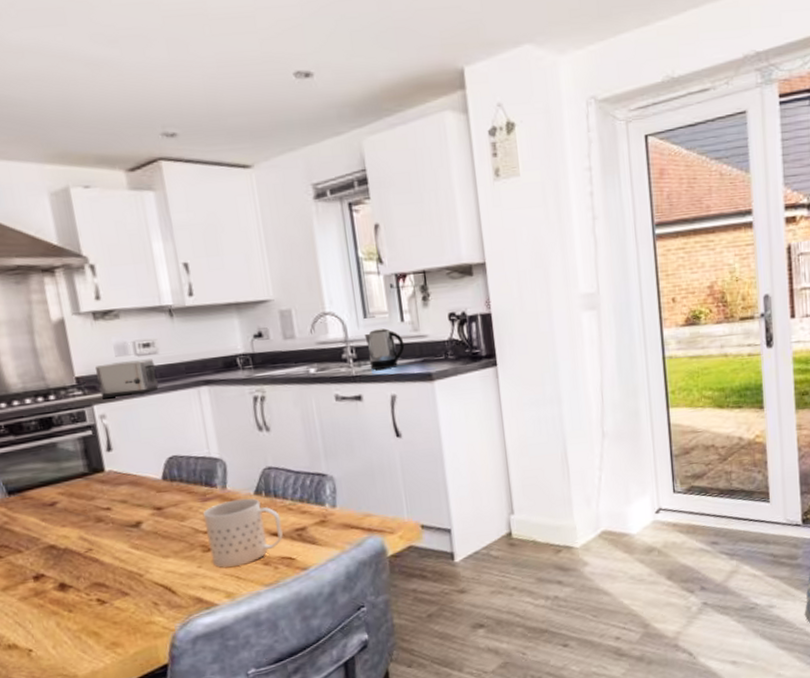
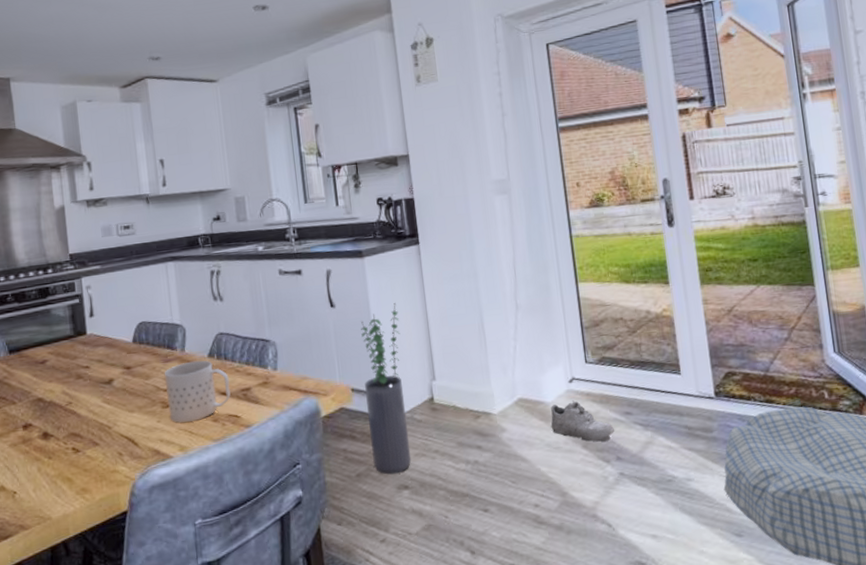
toaster: present [95,359,159,399] -> none [86,239,135,273]
kettle: present [364,328,405,370] -> none [305,212,339,248]
vase: none [431,430,487,614] -> present [361,302,412,474]
shoe: none [635,531,700,573] -> present [550,400,614,442]

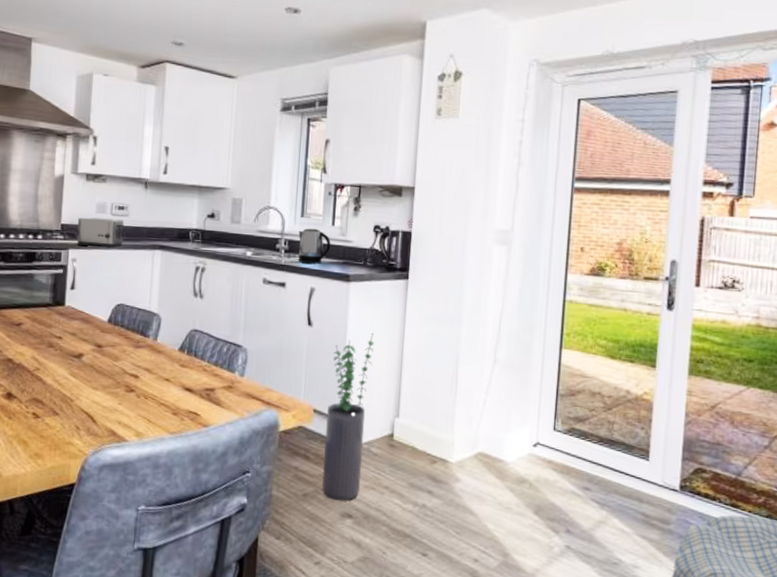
toaster: none [86,239,135,273] -> present [77,217,124,248]
mug: present [164,360,231,423] -> none [131,351,196,410]
kettle: none [305,212,339,248] -> present [298,228,331,264]
shoe: present [550,400,614,442] -> none [506,465,569,512]

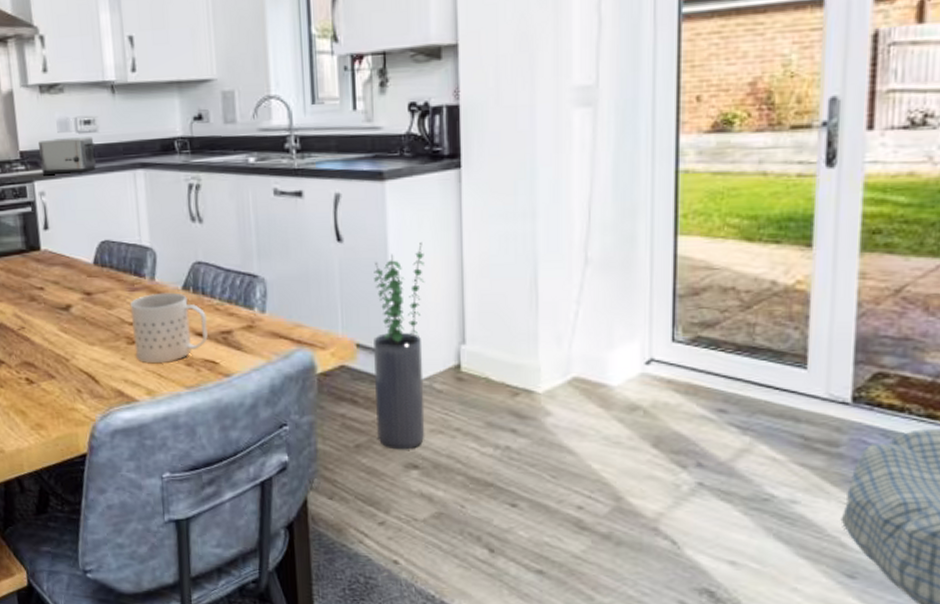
mug: none [131,351,196,410] -> present [130,292,208,362]
kettle: present [298,228,331,264] -> none [311,117,355,163]

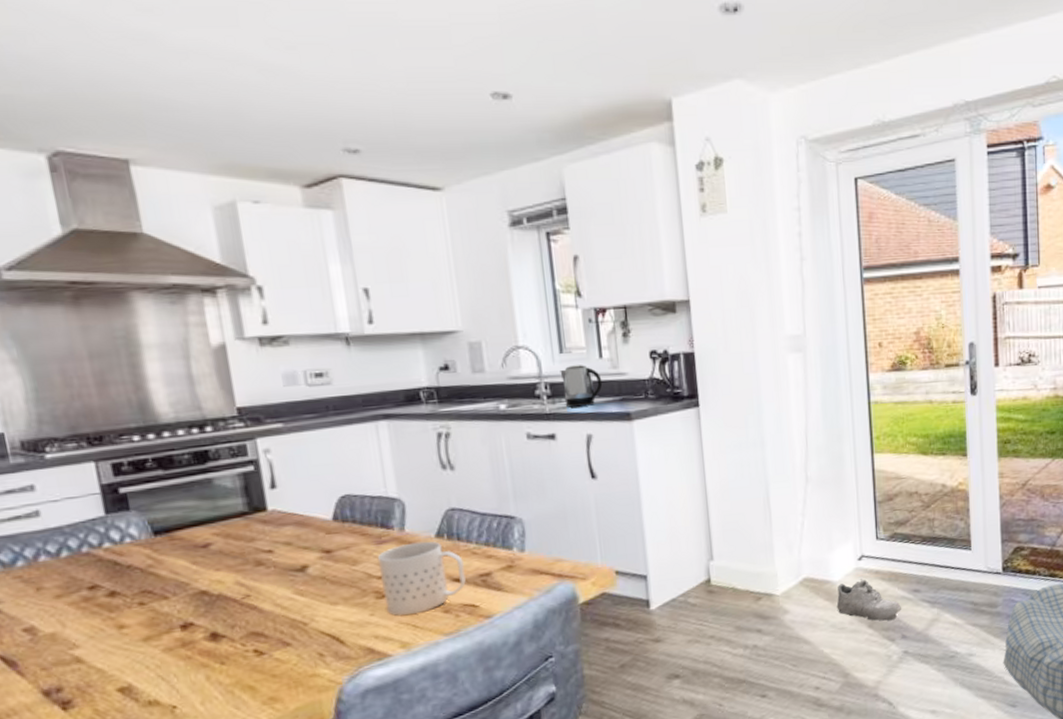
toaster: present [39,137,96,176] -> none [260,390,332,432]
kettle: none [311,117,355,163] -> present [560,365,603,408]
vase: present [374,241,425,450] -> none [628,473,684,664]
shoe: none [612,387,699,442] -> present [836,579,901,621]

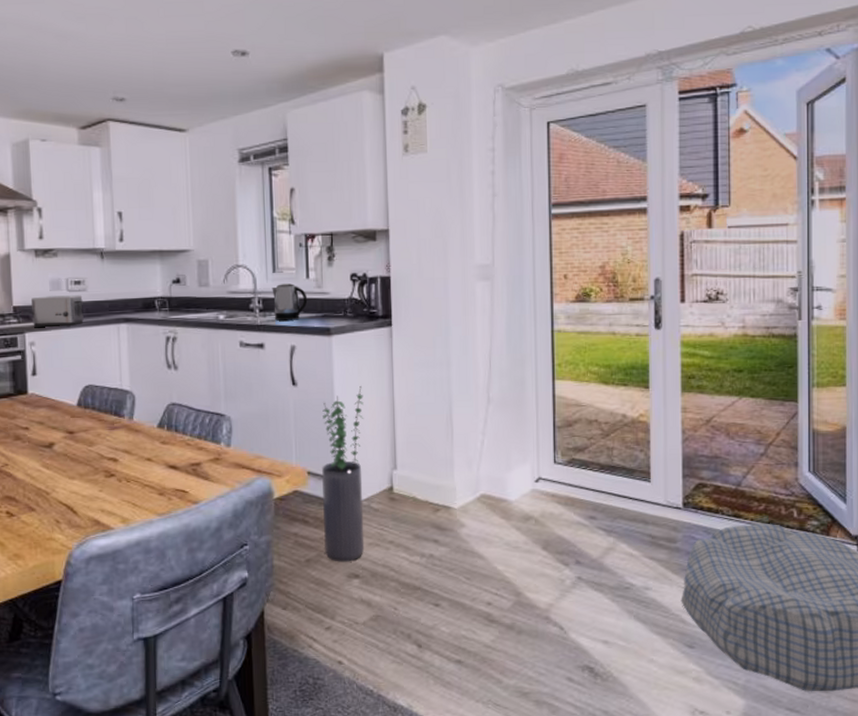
toaster: none [260,390,332,432] -> present [31,295,84,328]
mug: present [377,541,466,615] -> none [109,430,180,493]
vase: none [628,473,684,664] -> present [322,385,365,562]
shoe: present [836,579,901,621] -> none [512,500,576,544]

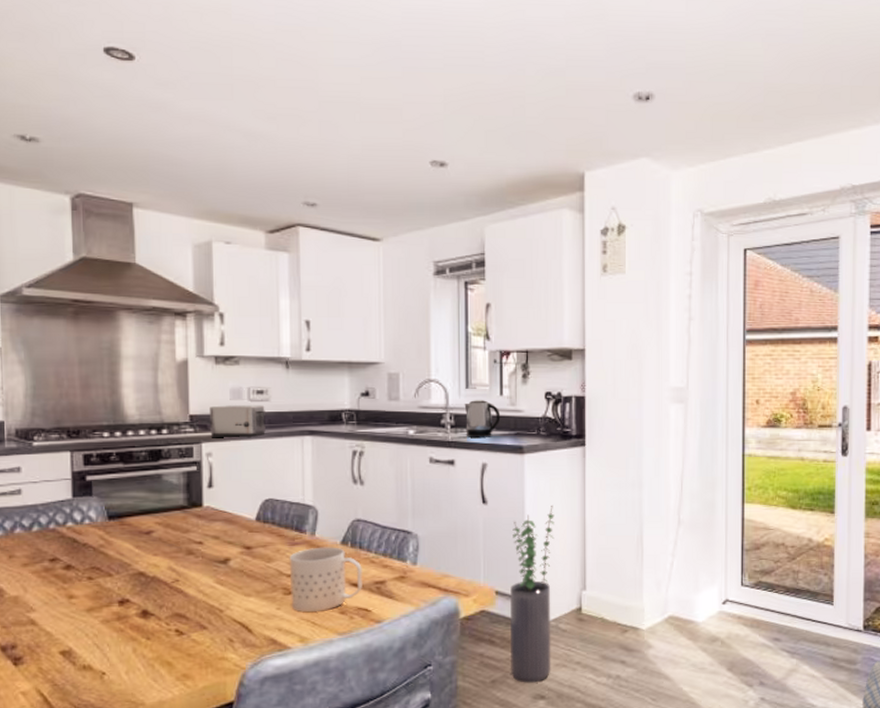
mug: none [109,430,180,493] -> present [289,547,363,612]

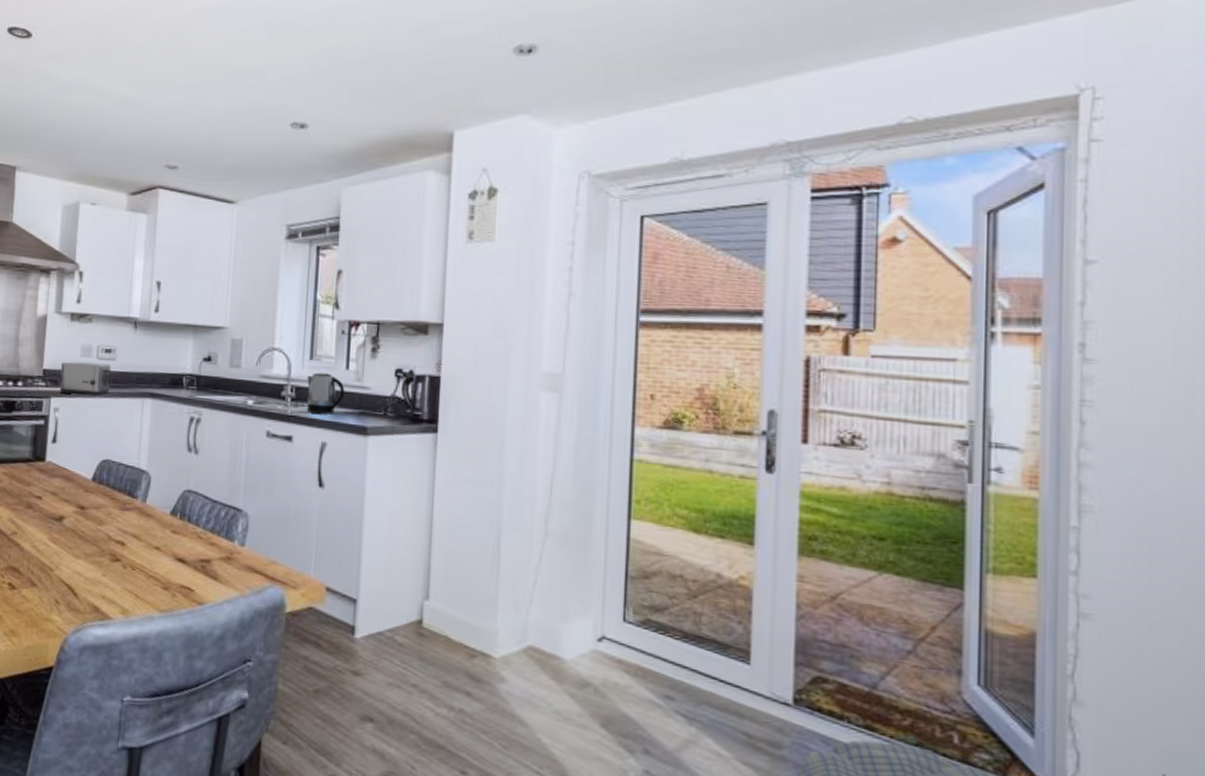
mug: present [289,547,363,612] -> none [116,515,190,584]
vase: present [510,505,555,683] -> none [336,496,398,701]

